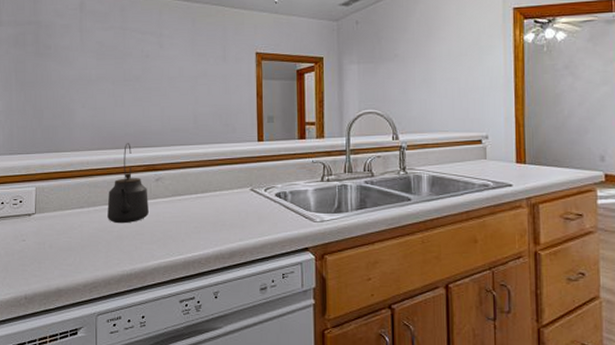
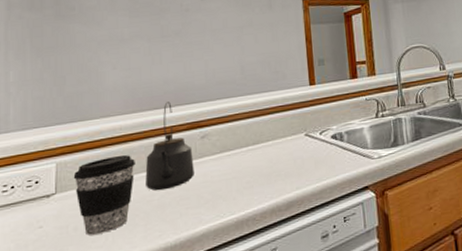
coffee cup: none [49,188,99,254] -> present [73,155,135,236]

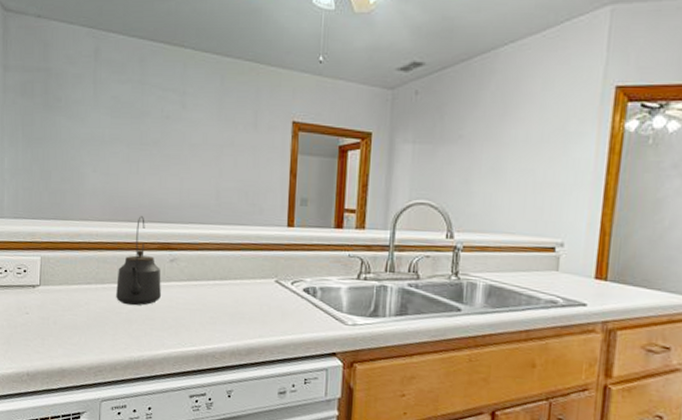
coffee cup: present [73,155,135,236] -> none [55,261,108,333]

